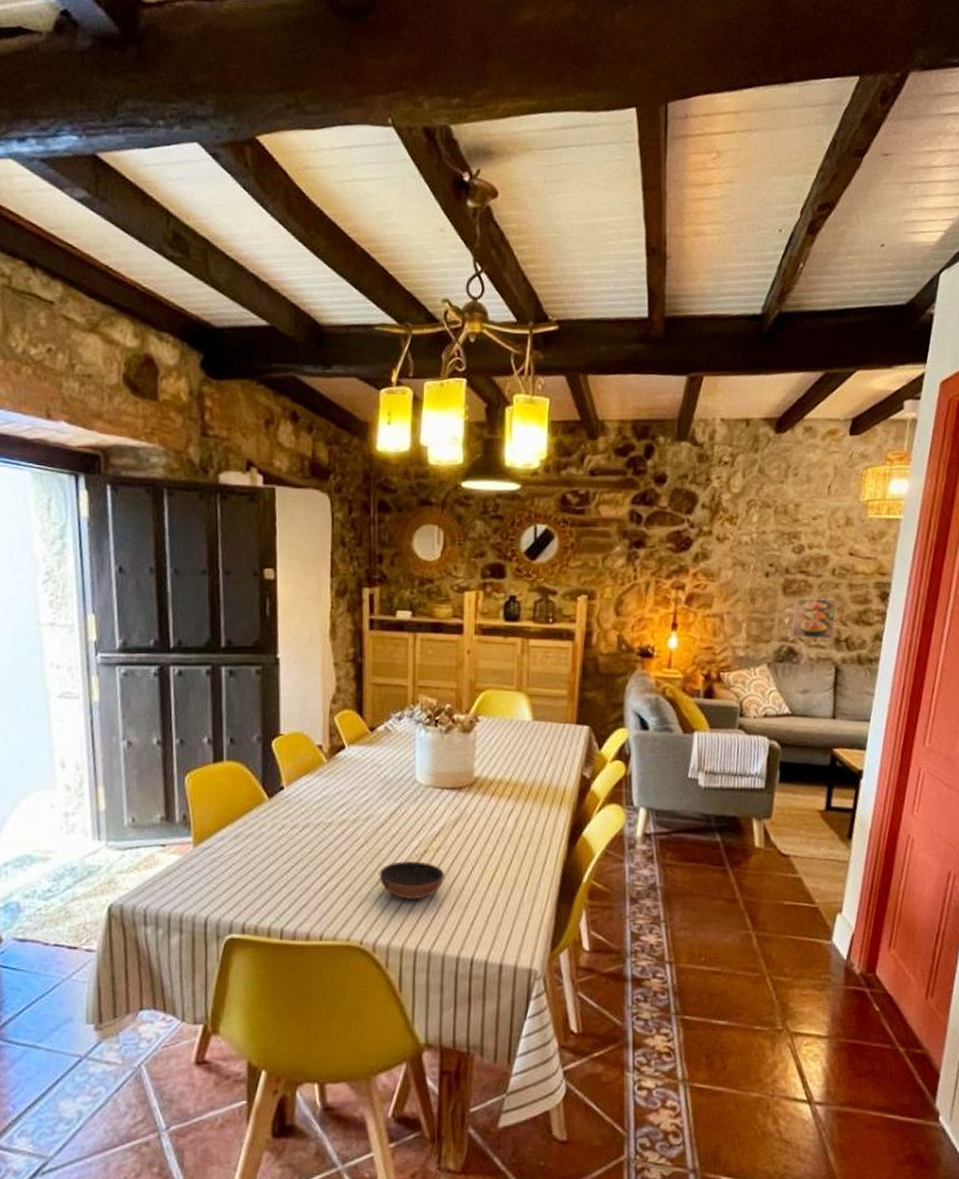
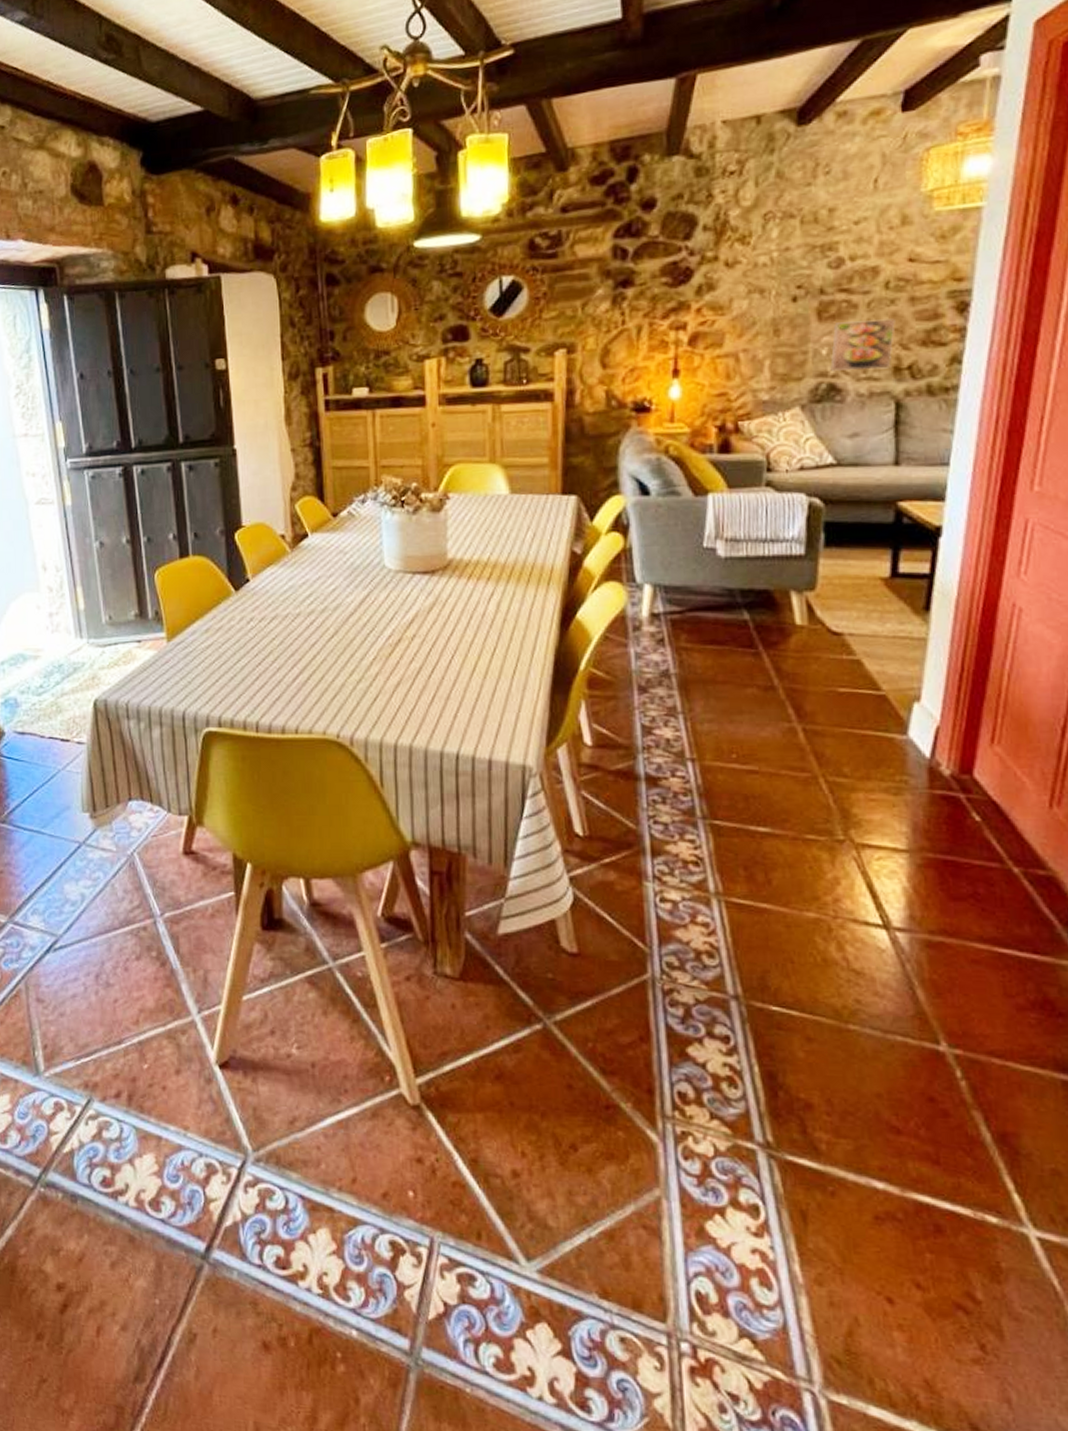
bowl: present [379,861,445,899] -> none [351,651,423,691]

